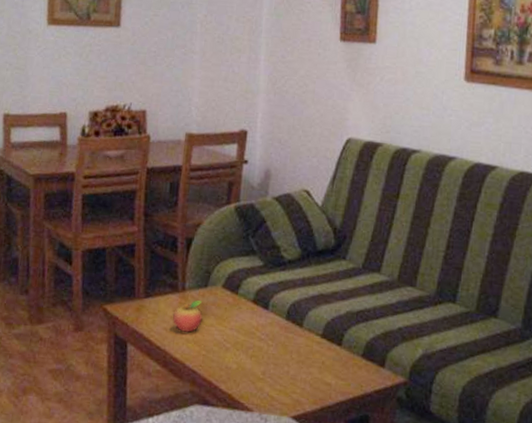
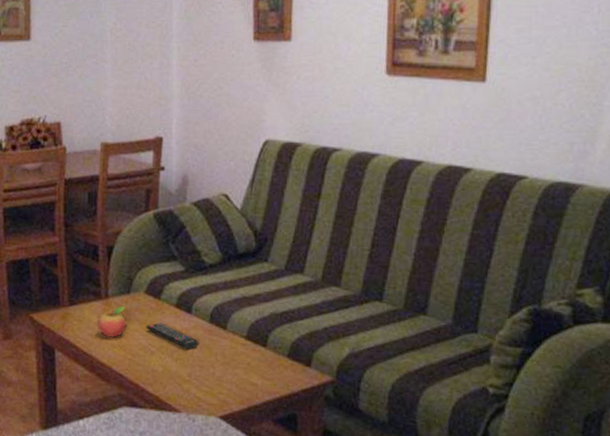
remote control: none [222,318,275,347] -> present [146,323,199,350]

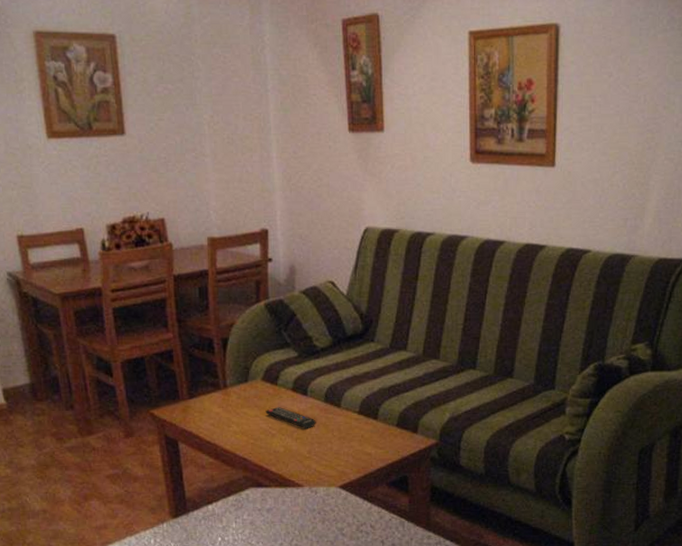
fruit: present [98,306,127,338] -> none [219,395,247,425]

